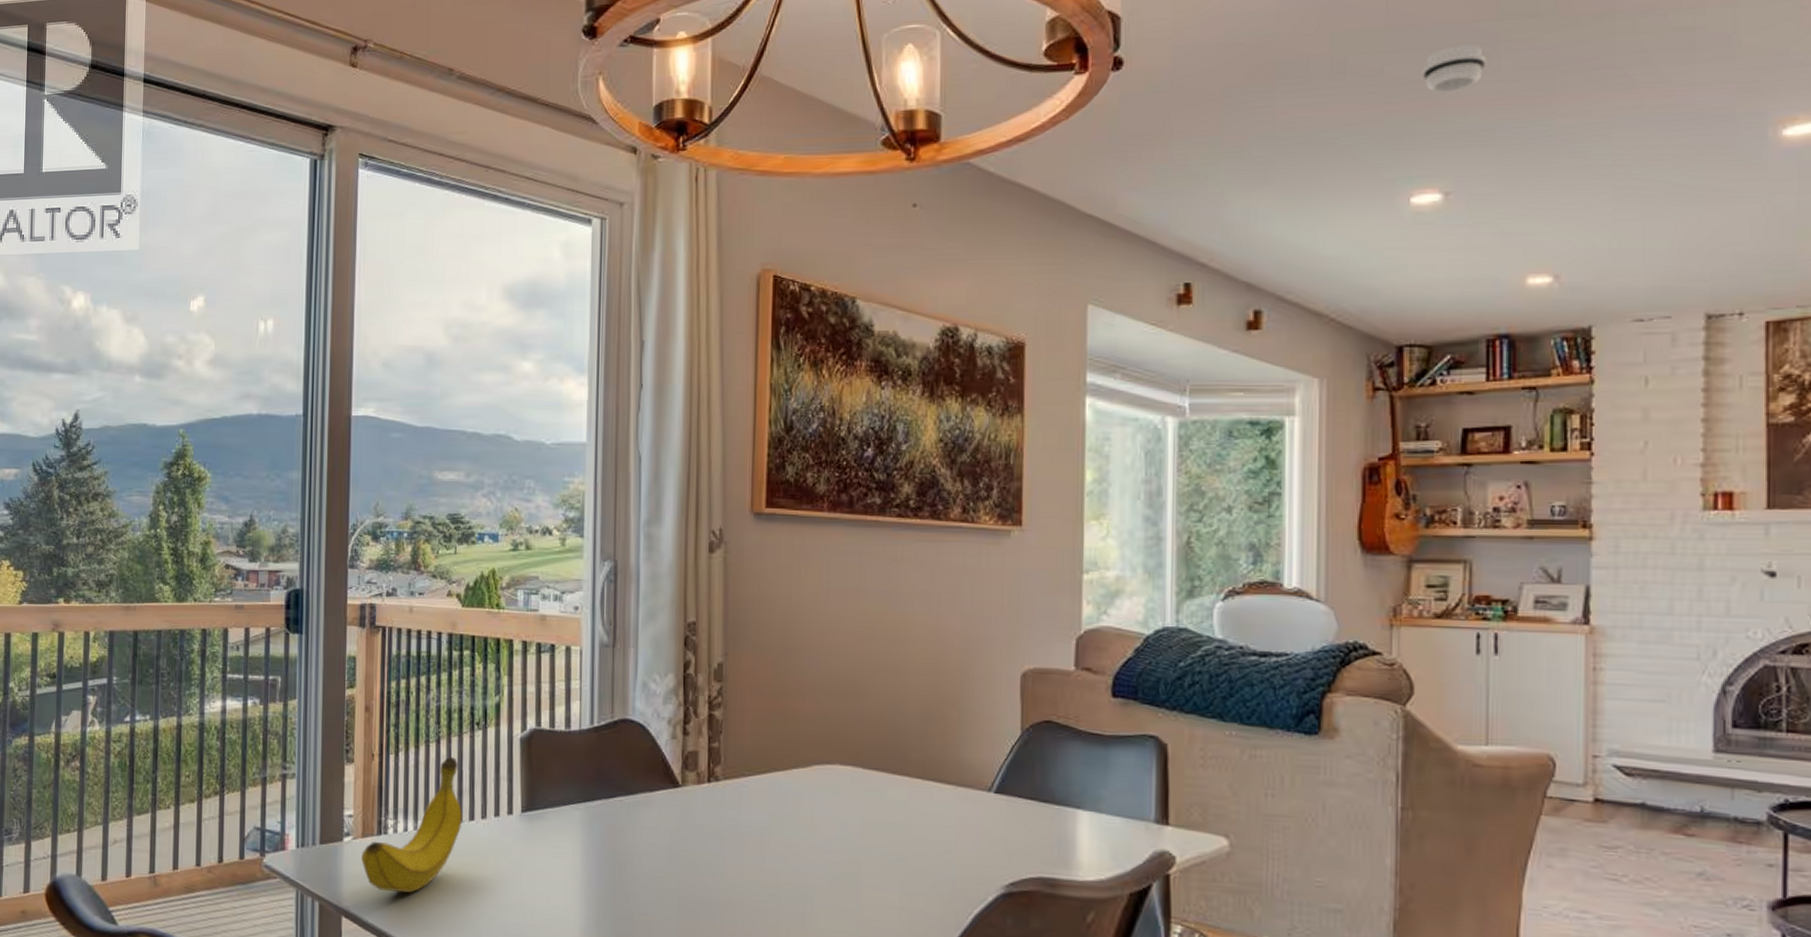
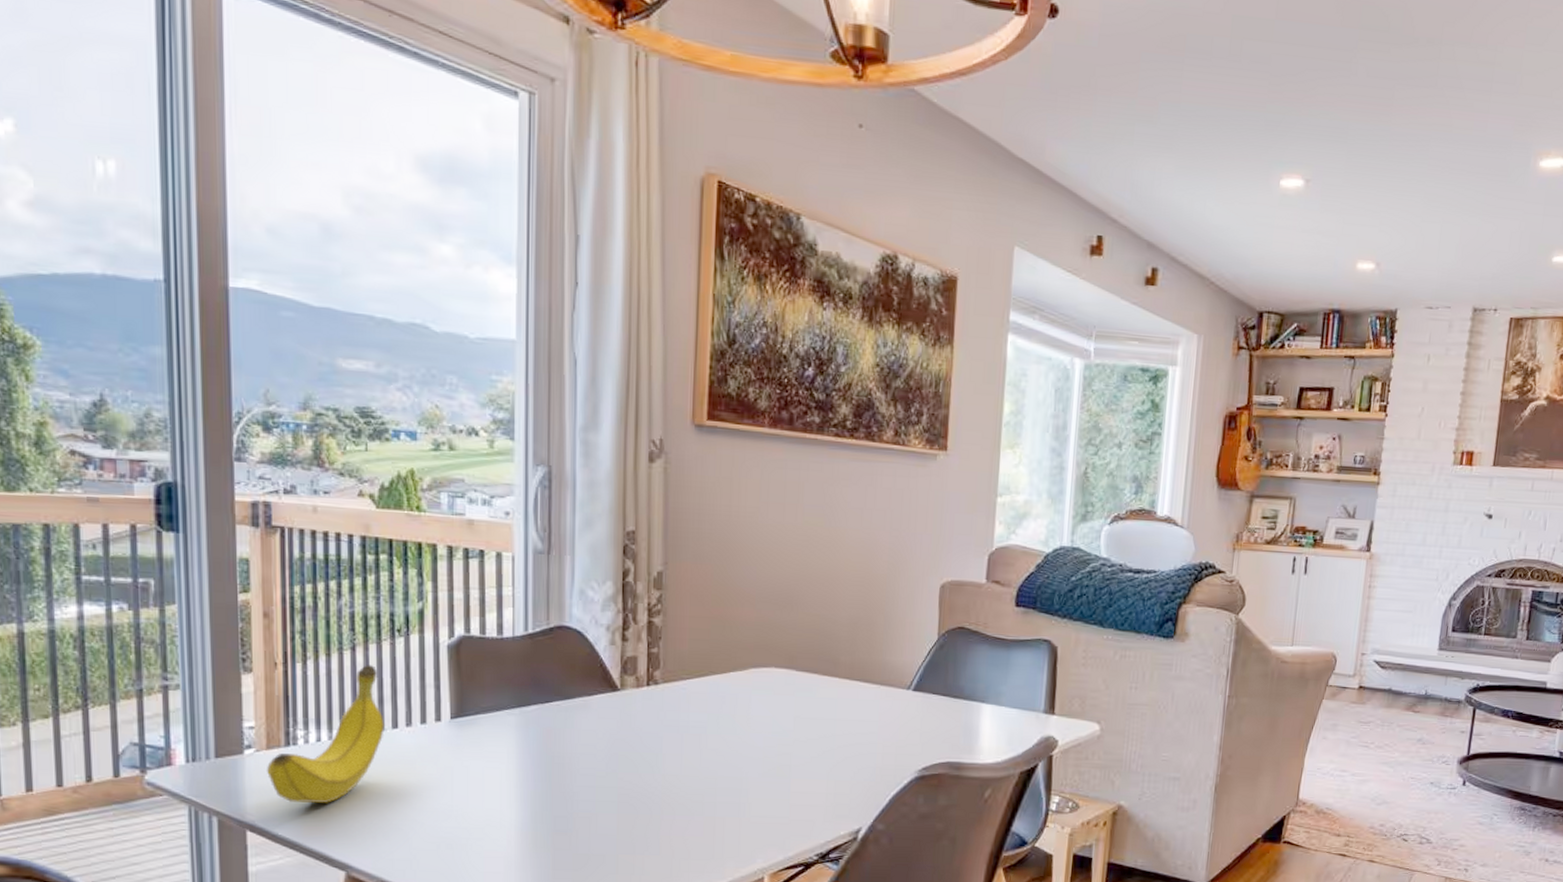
smoke detector: present [1423,44,1487,92] -> none [1299,46,1348,89]

